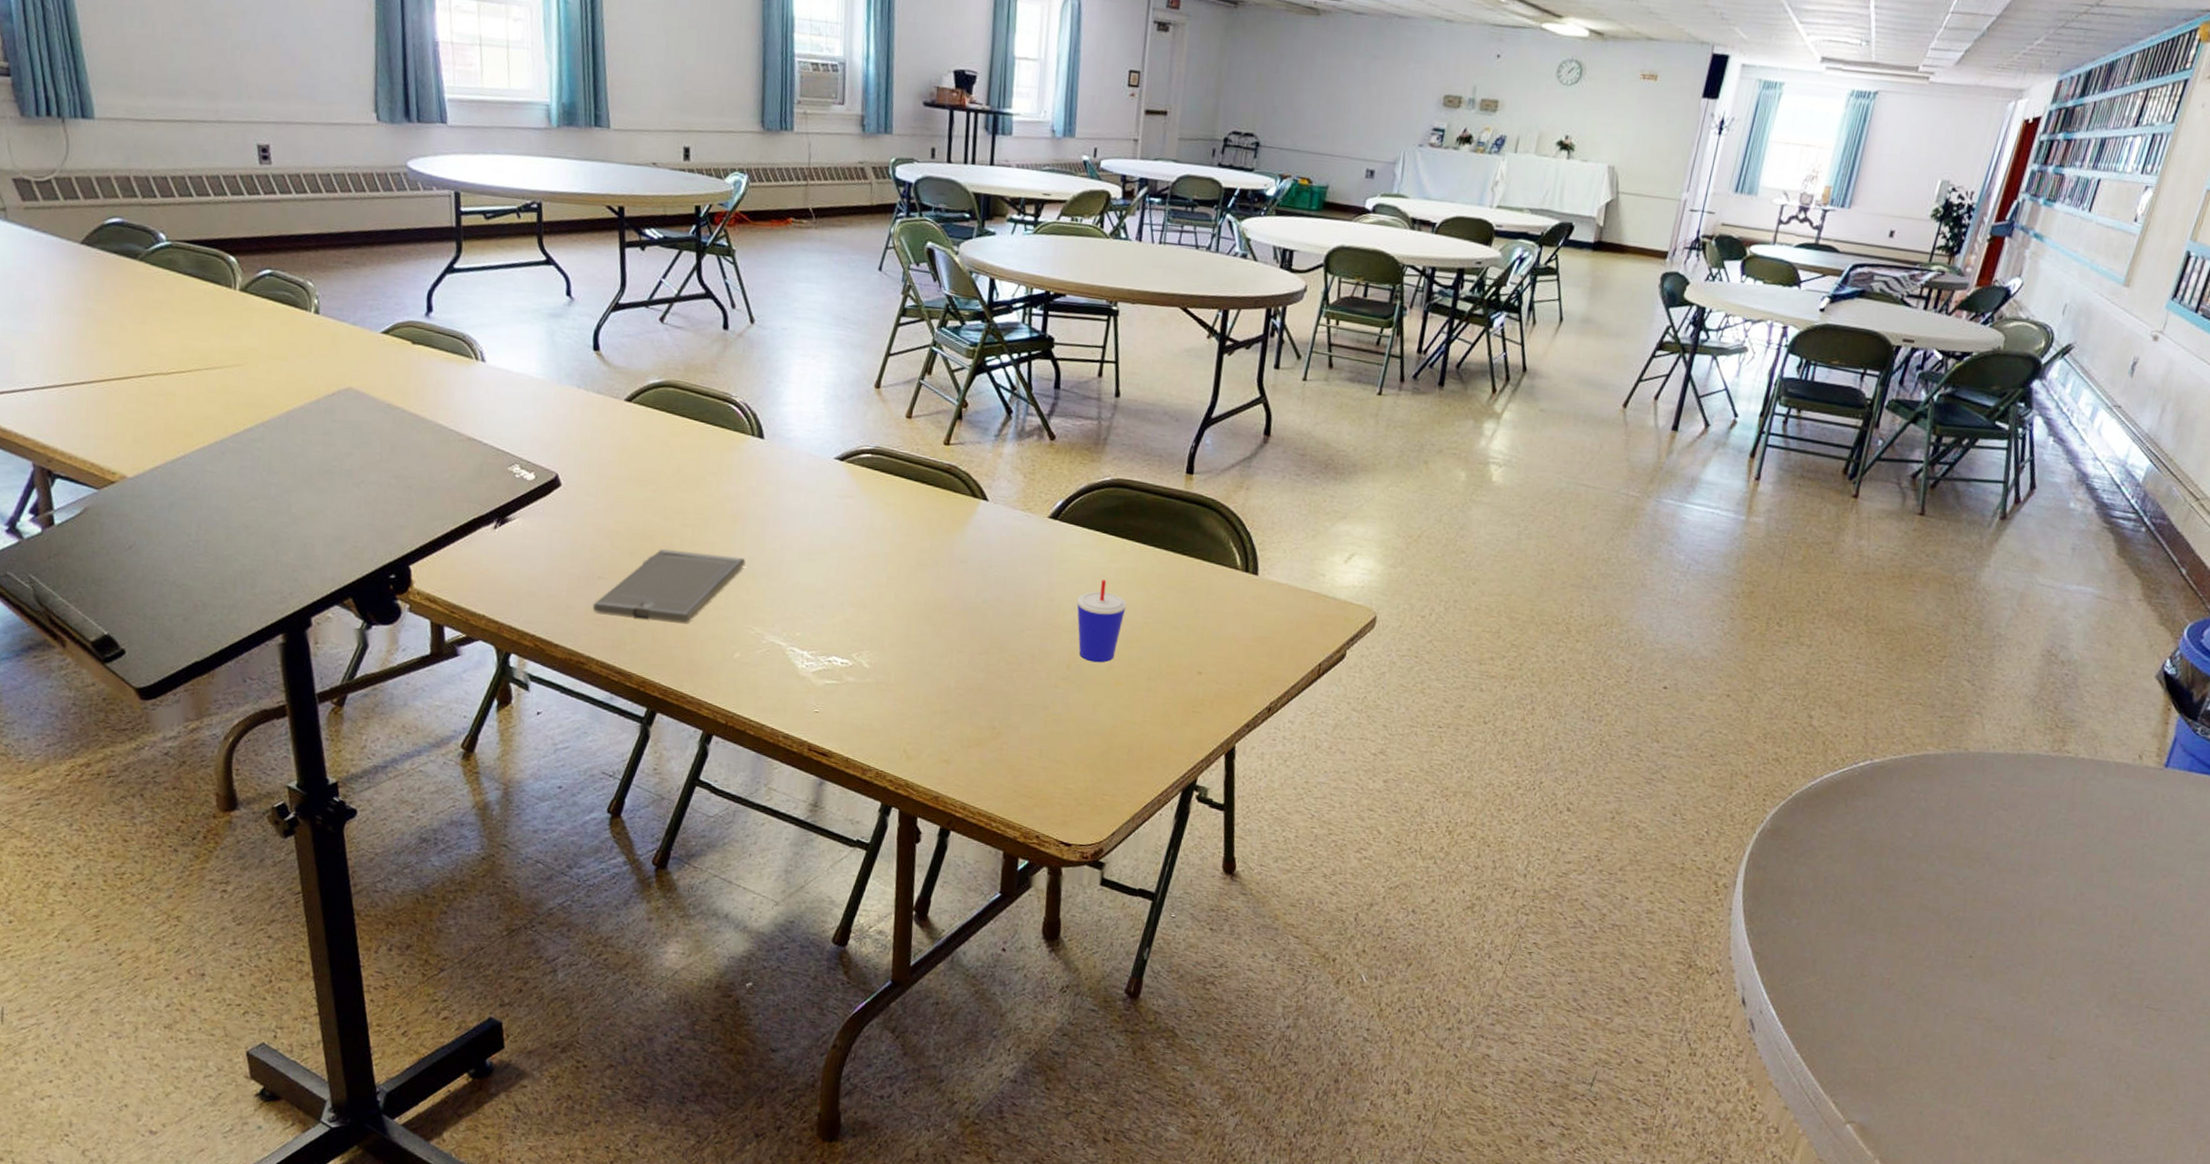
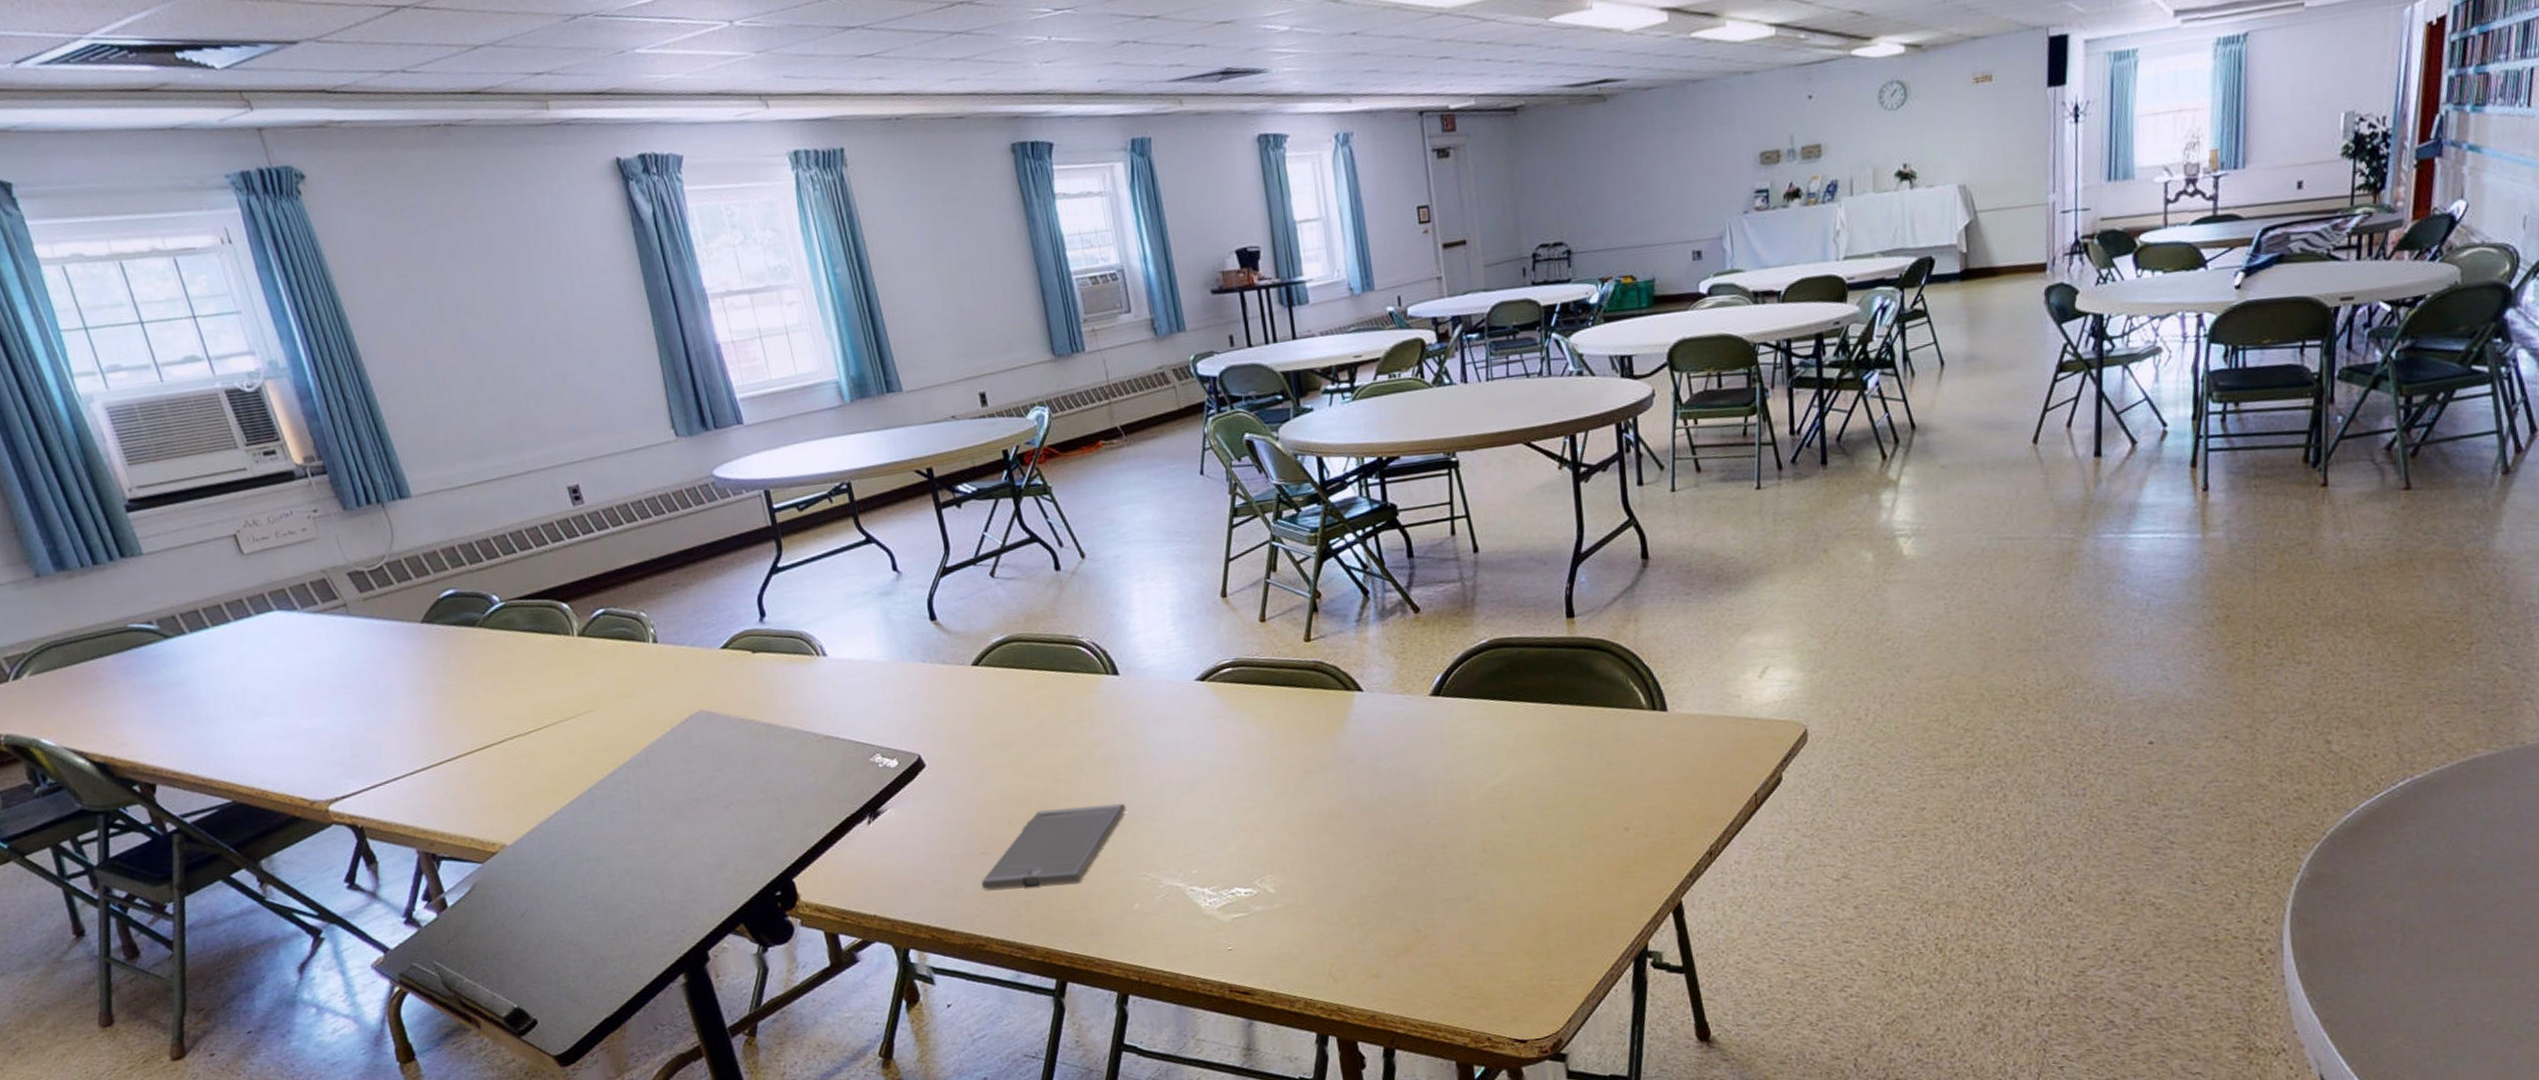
beverage cup: present [1077,580,1127,663] -> none [1478,750,1533,840]

